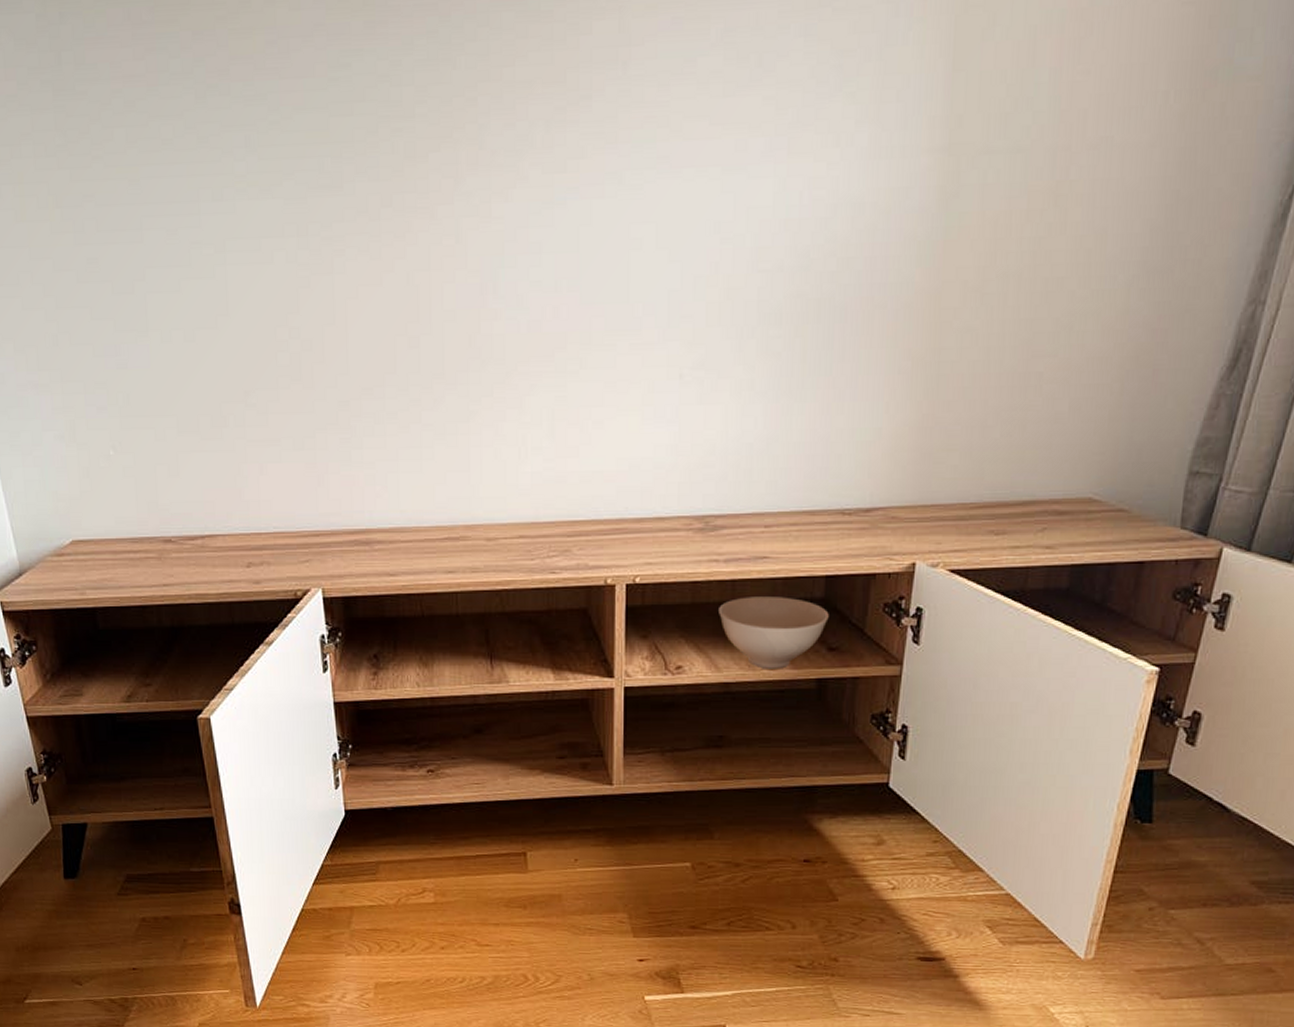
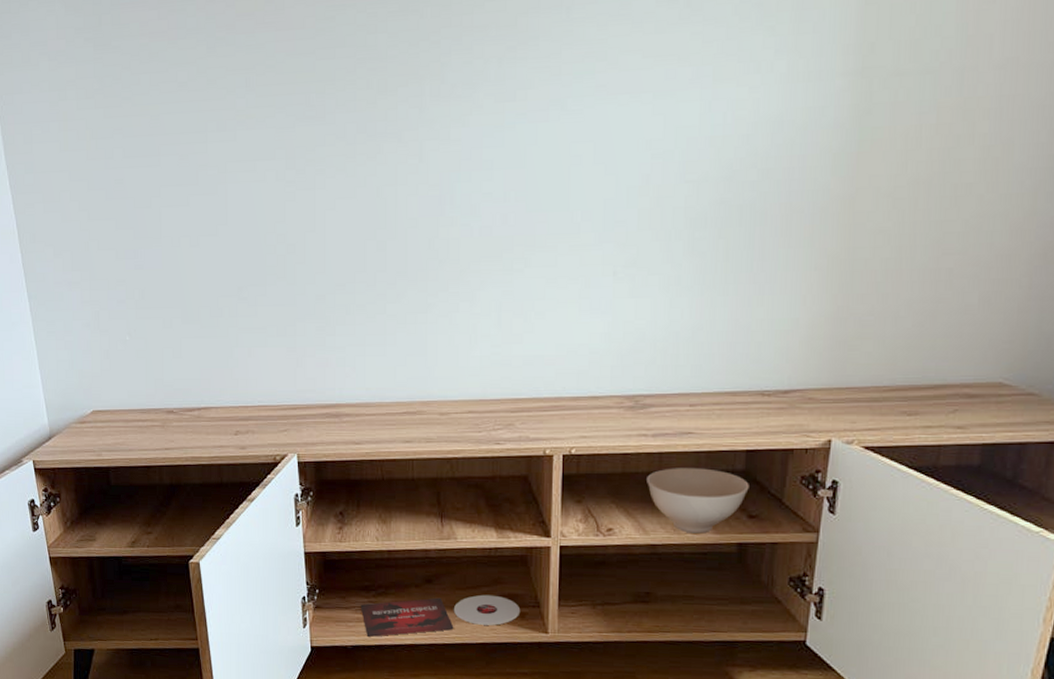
vinyl record: none [400,744,582,796] -> present [360,594,521,637]

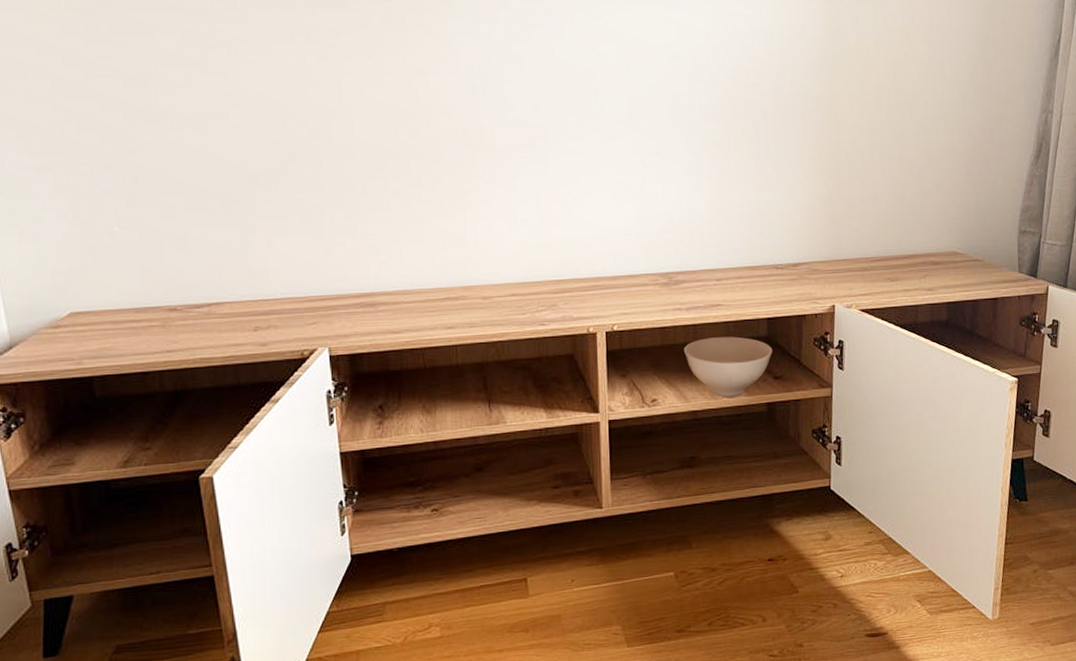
vinyl record: present [360,594,521,637] -> none [406,476,574,536]

